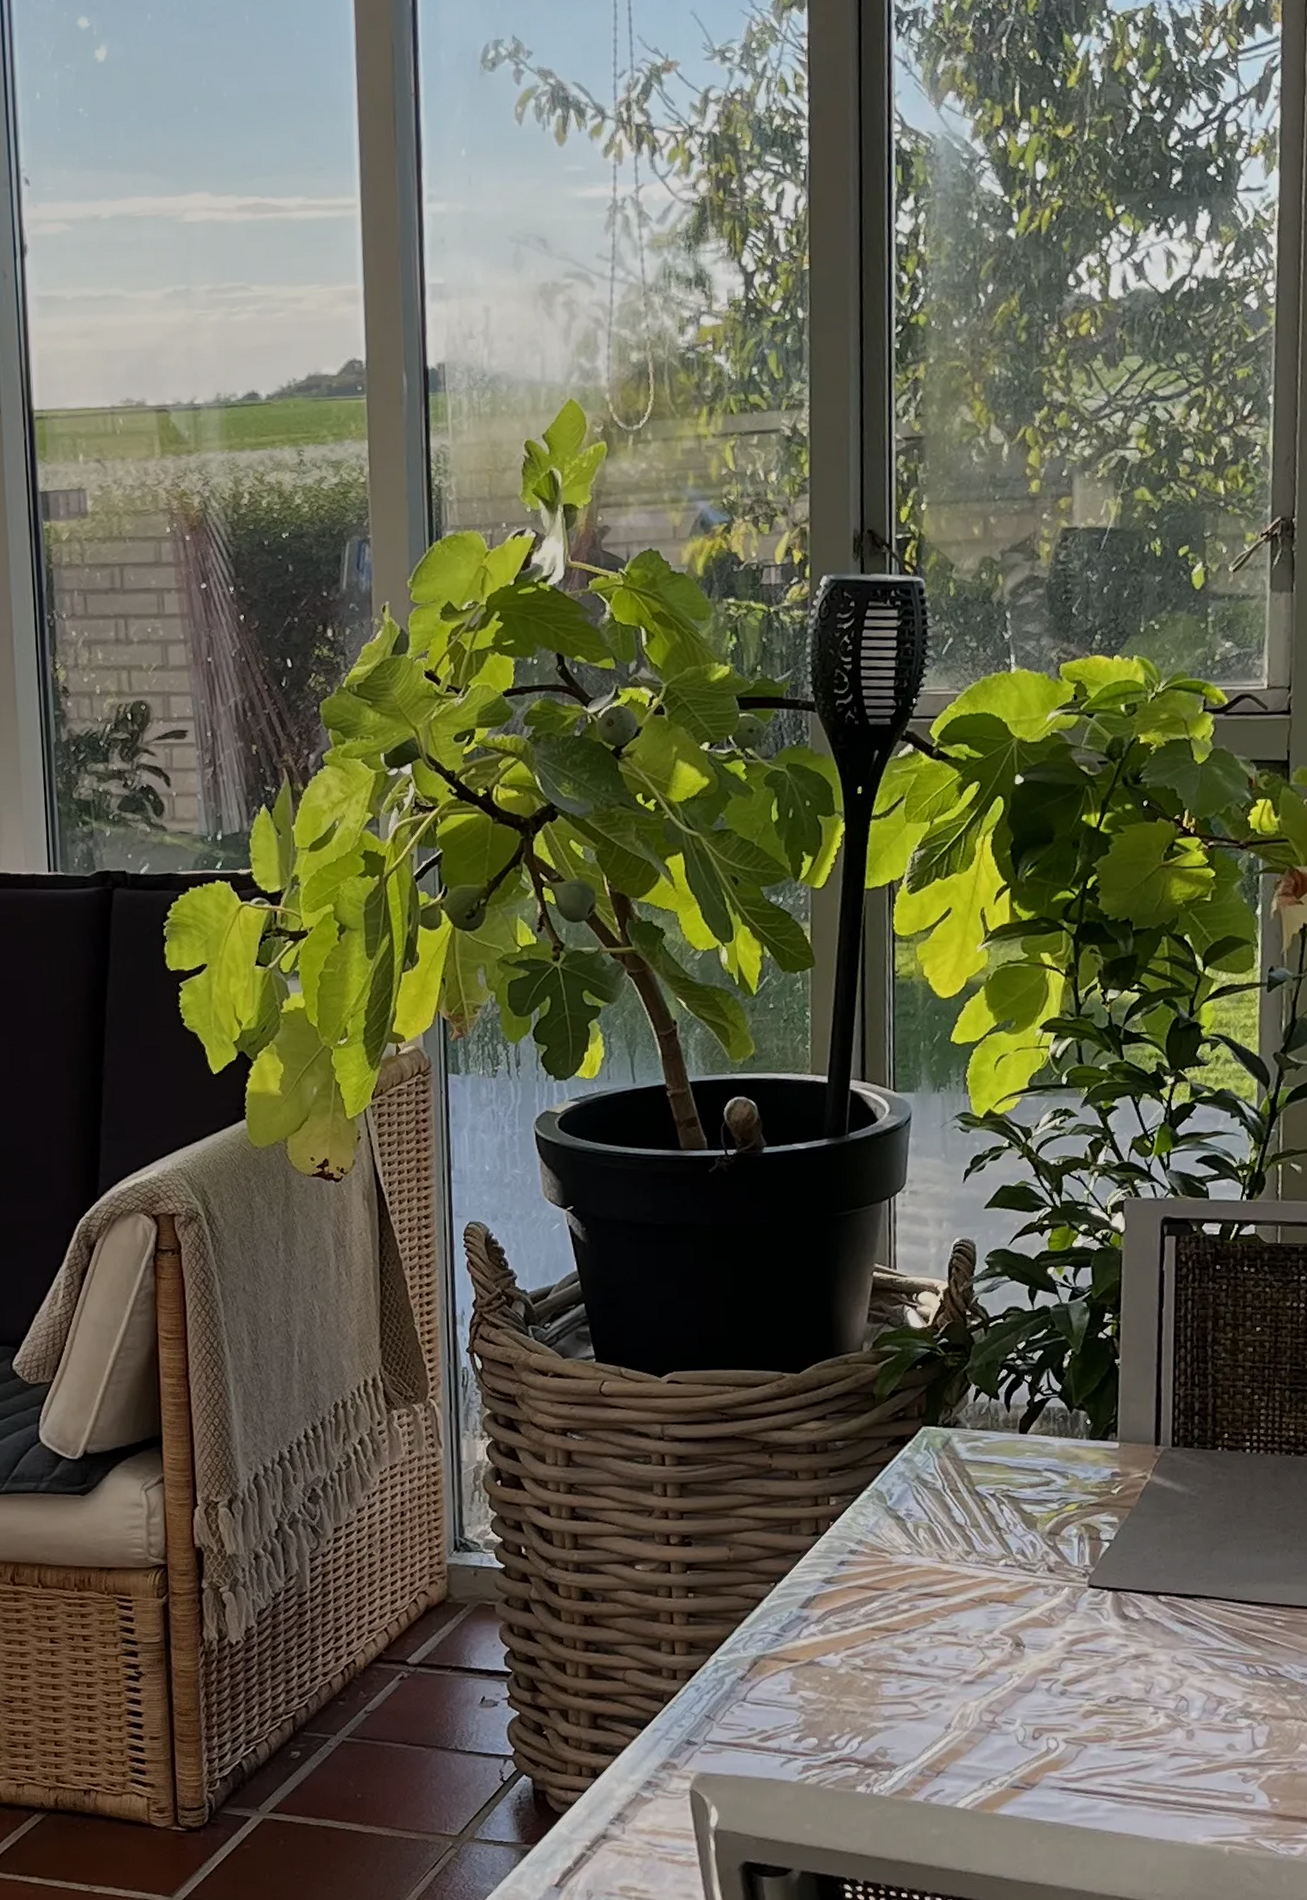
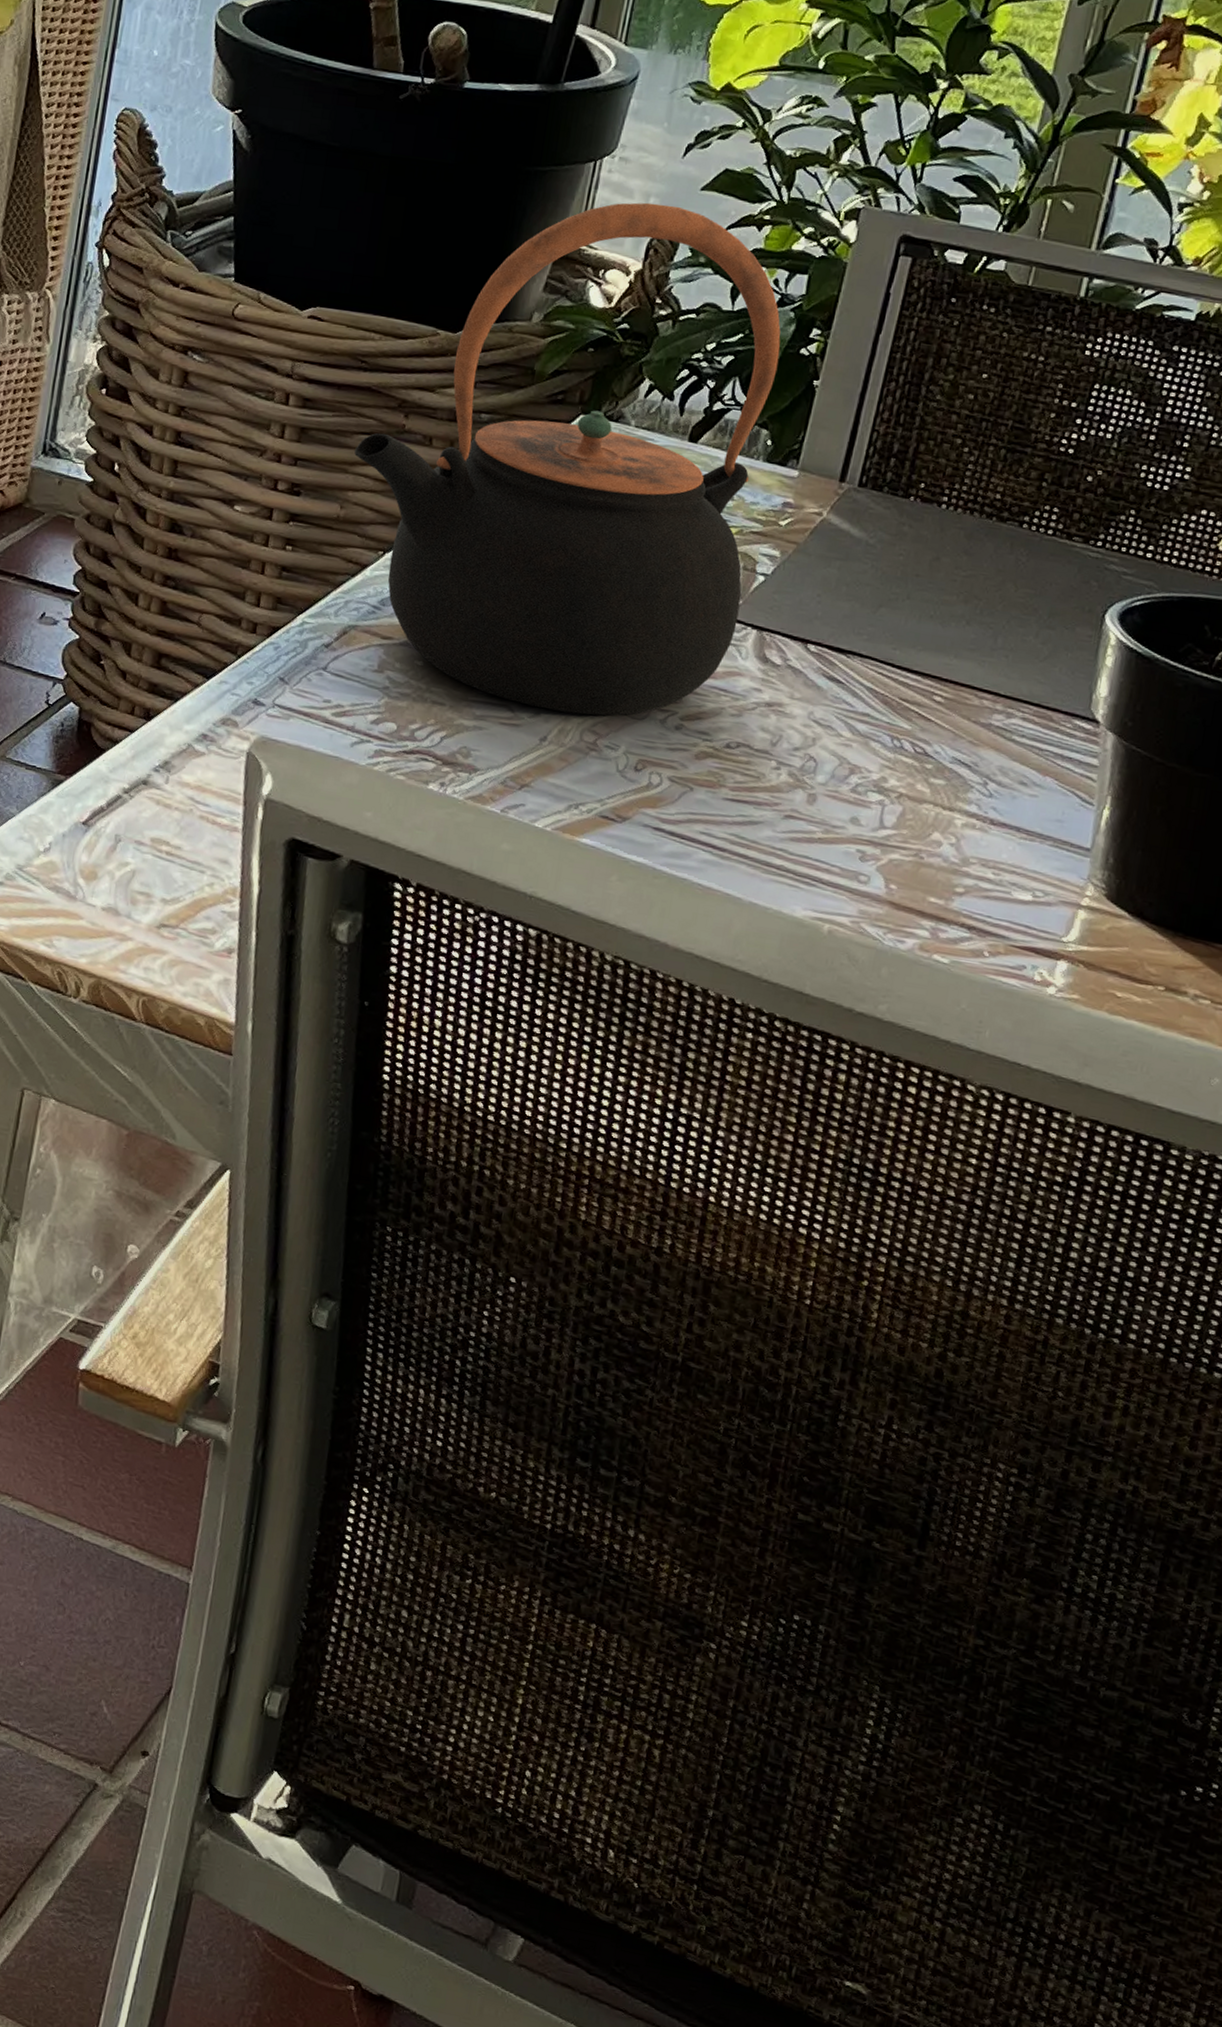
teapot: none [732,1226,1095,1699] -> present [354,202,781,716]

